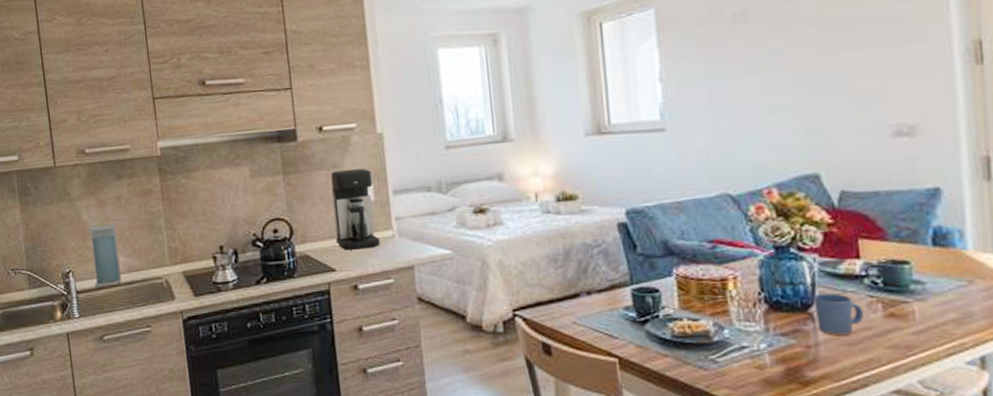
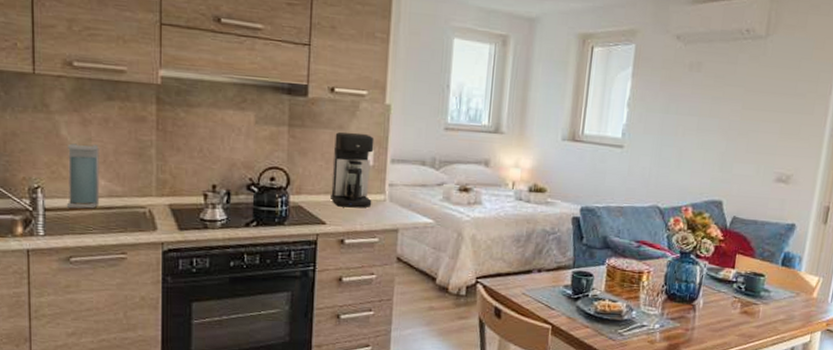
mug: present [813,293,865,336] -> none [696,291,729,324]

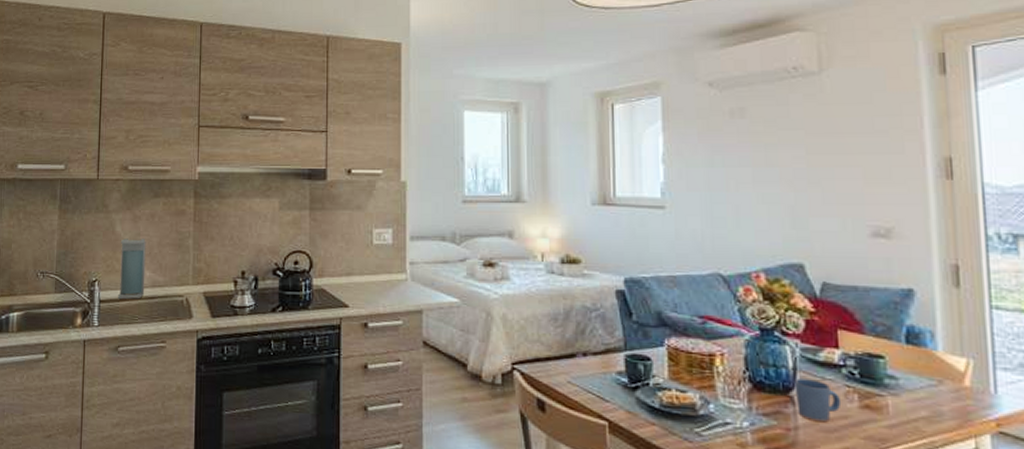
coffee maker: present [331,132,375,208] -> none [352,213,394,289]
mug: none [696,291,729,324] -> present [794,378,842,423]

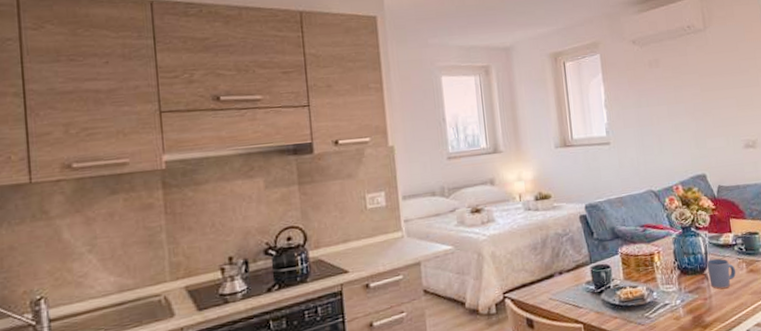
soap dispenser: present [117,239,146,299] -> none [72,242,110,313]

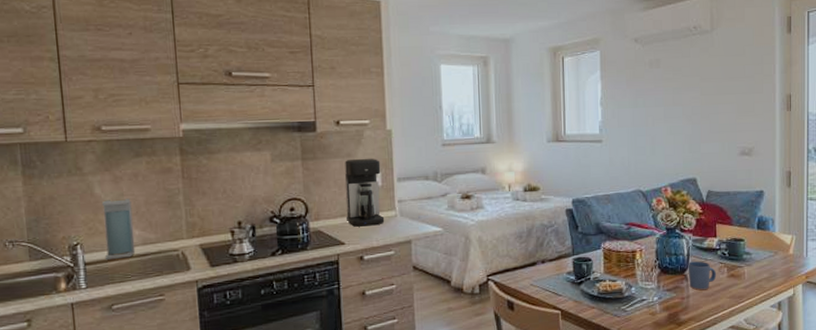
soap dispenser: none [72,242,110,313] -> present [102,199,136,259]
coffee maker: none [345,177,391,253] -> present [345,159,385,227]

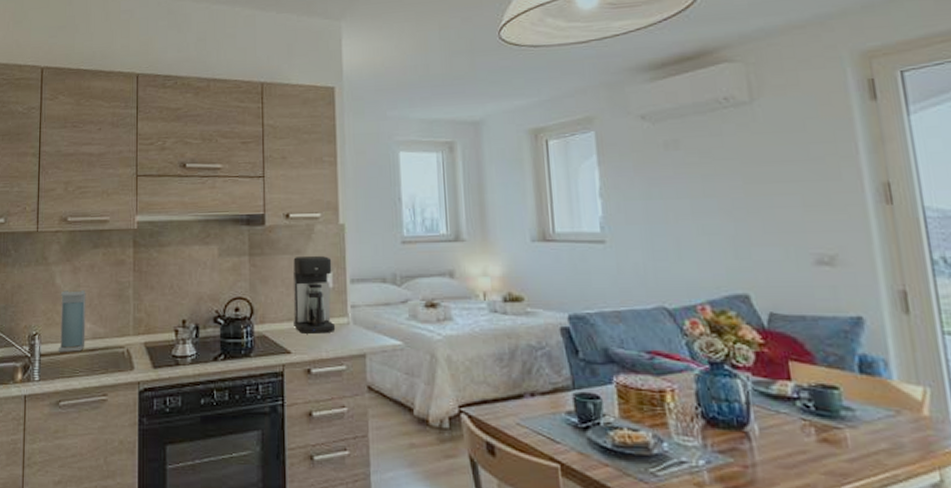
mug: present [688,261,717,291] -> none [748,413,799,458]

